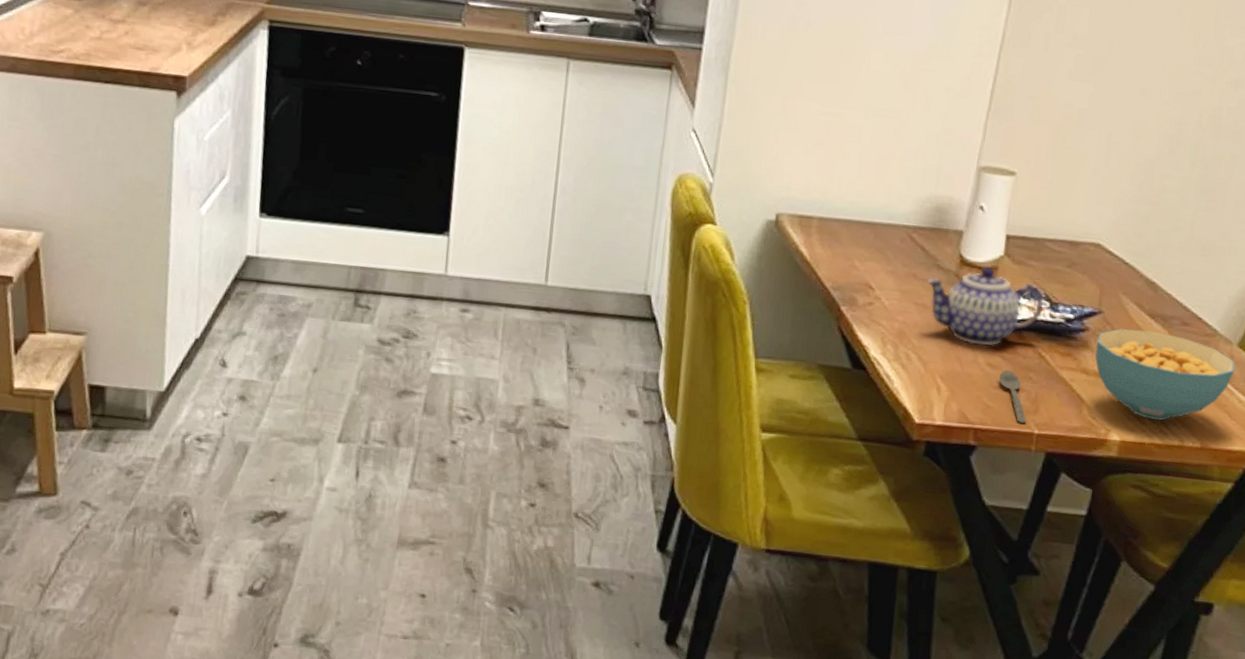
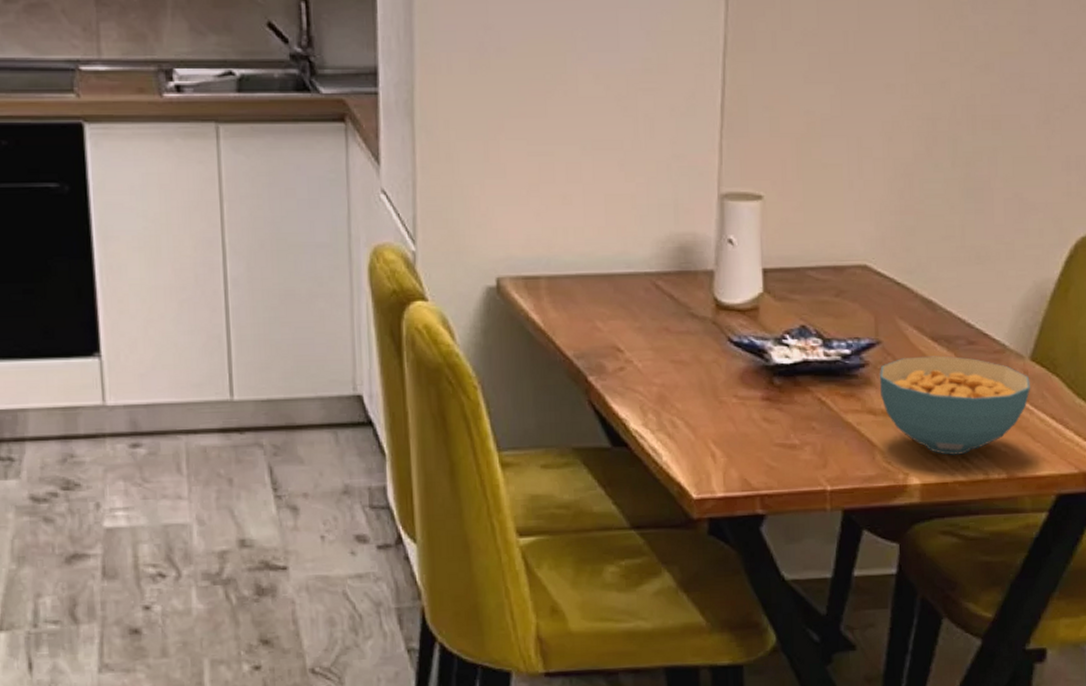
teapot: present [927,266,1044,347] -> none [682,307,816,399]
spoon: present [999,370,1027,423] -> none [779,422,817,481]

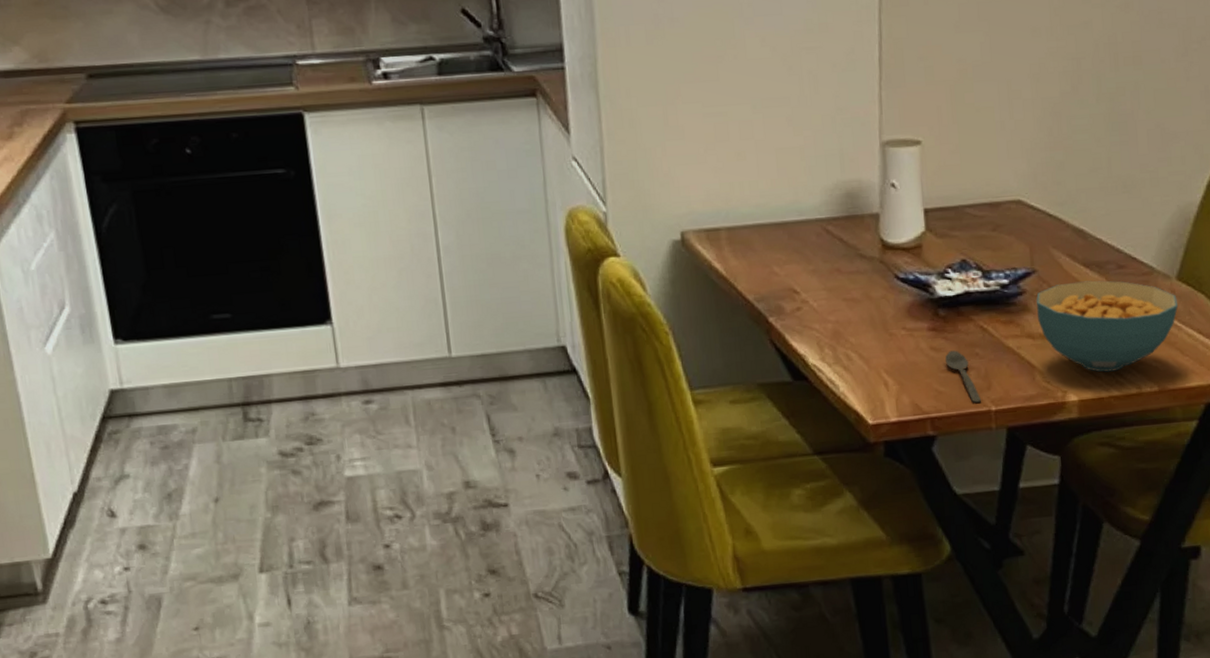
spoon: none [779,422,817,481] -> present [945,350,982,403]

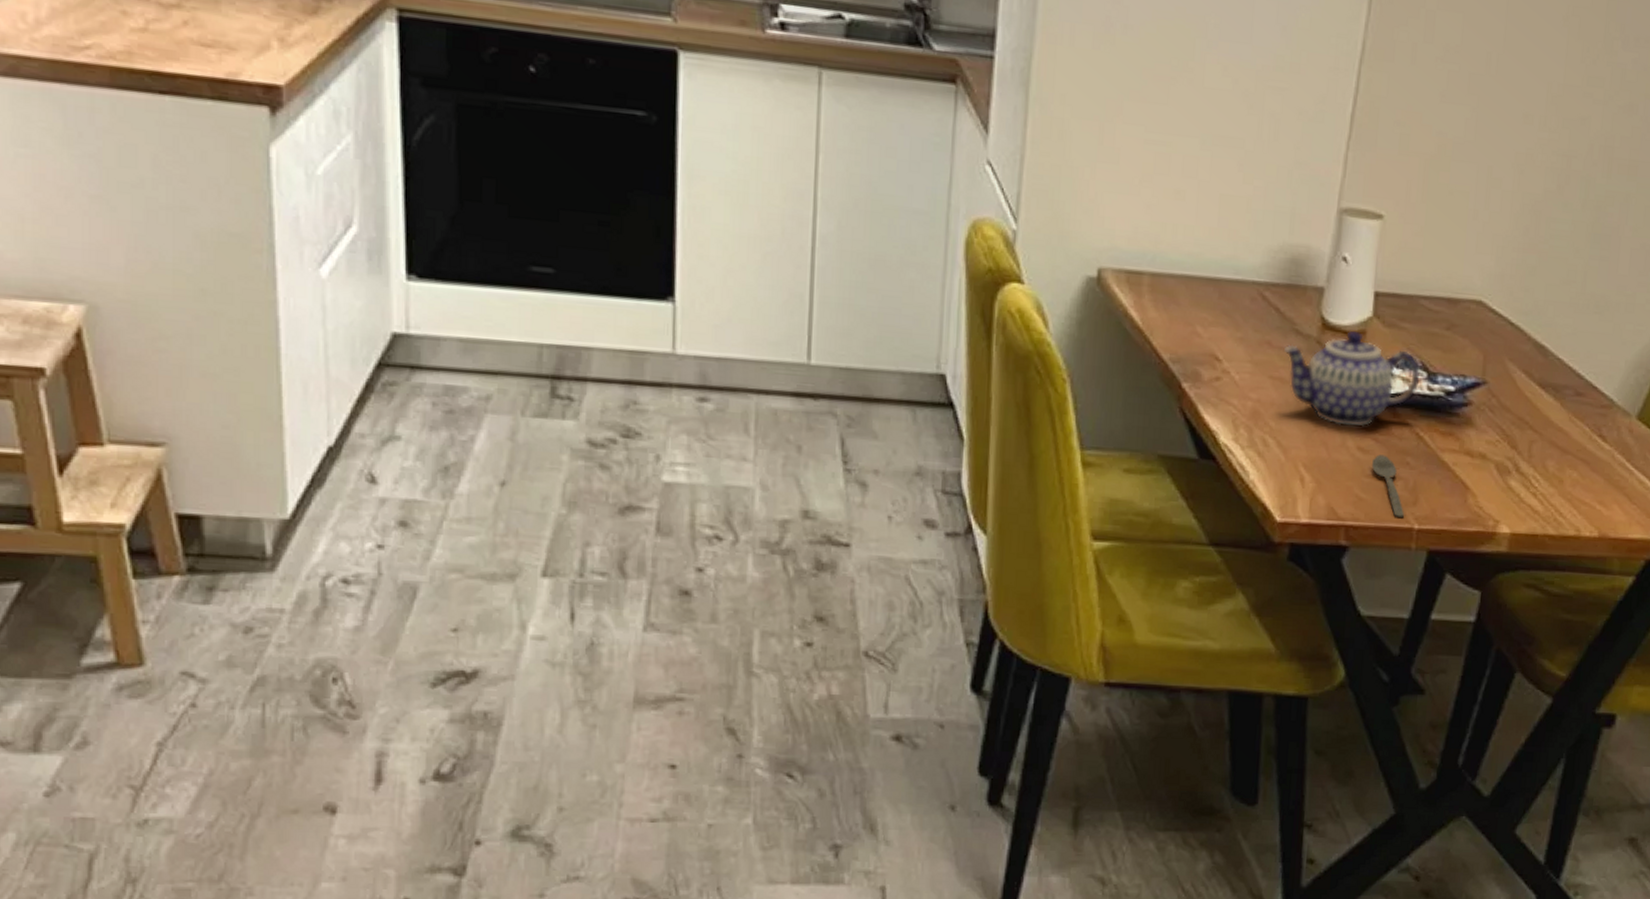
teapot: none [852,245,976,331] -> present [1284,330,1421,427]
cereal bowl: present [1036,280,1178,372] -> none [1480,401,1634,508]

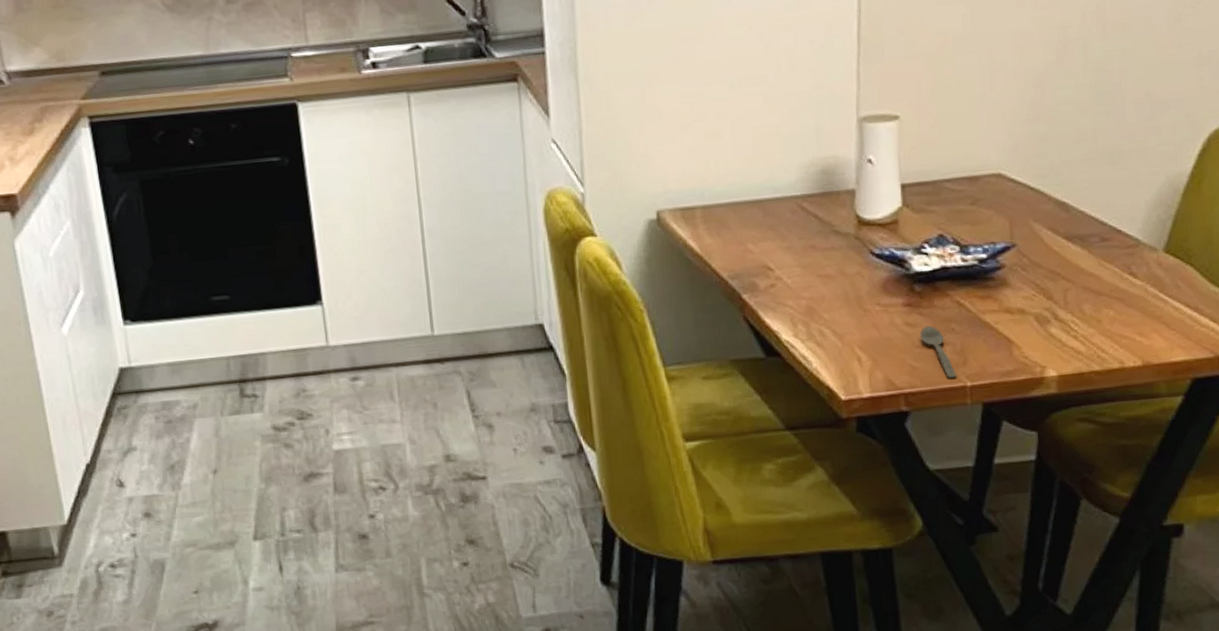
teapot: present [1284,330,1421,427] -> none [827,221,953,307]

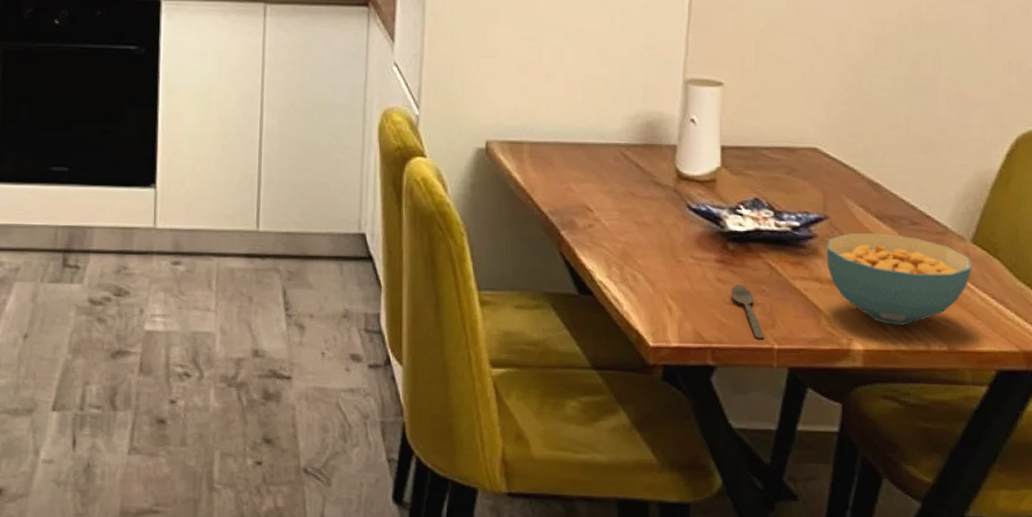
cereal bowl: none [1016,254,1164,347] -> present [827,232,971,326]

